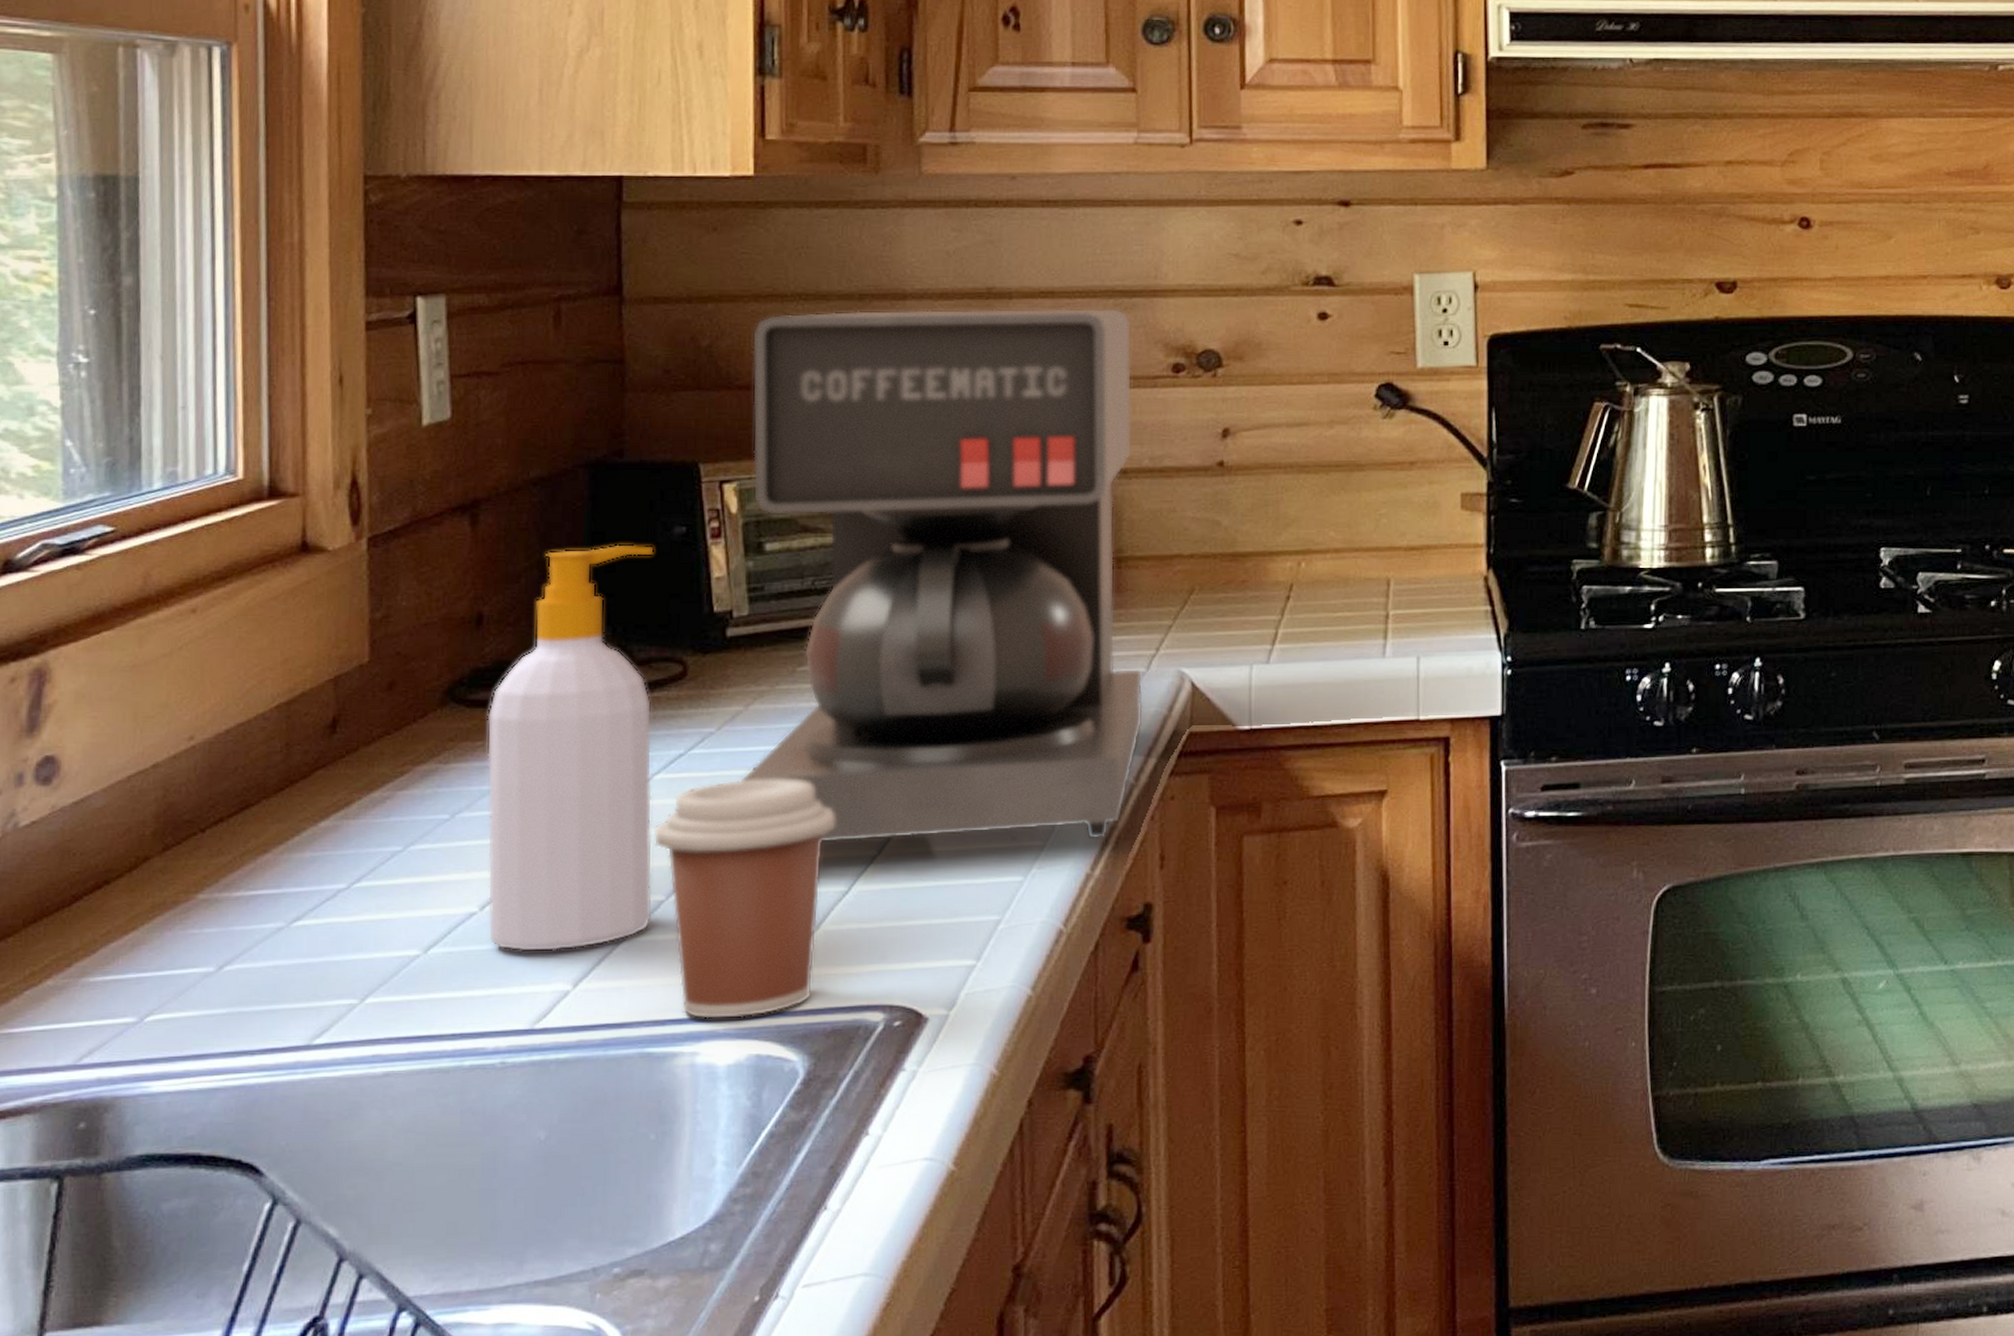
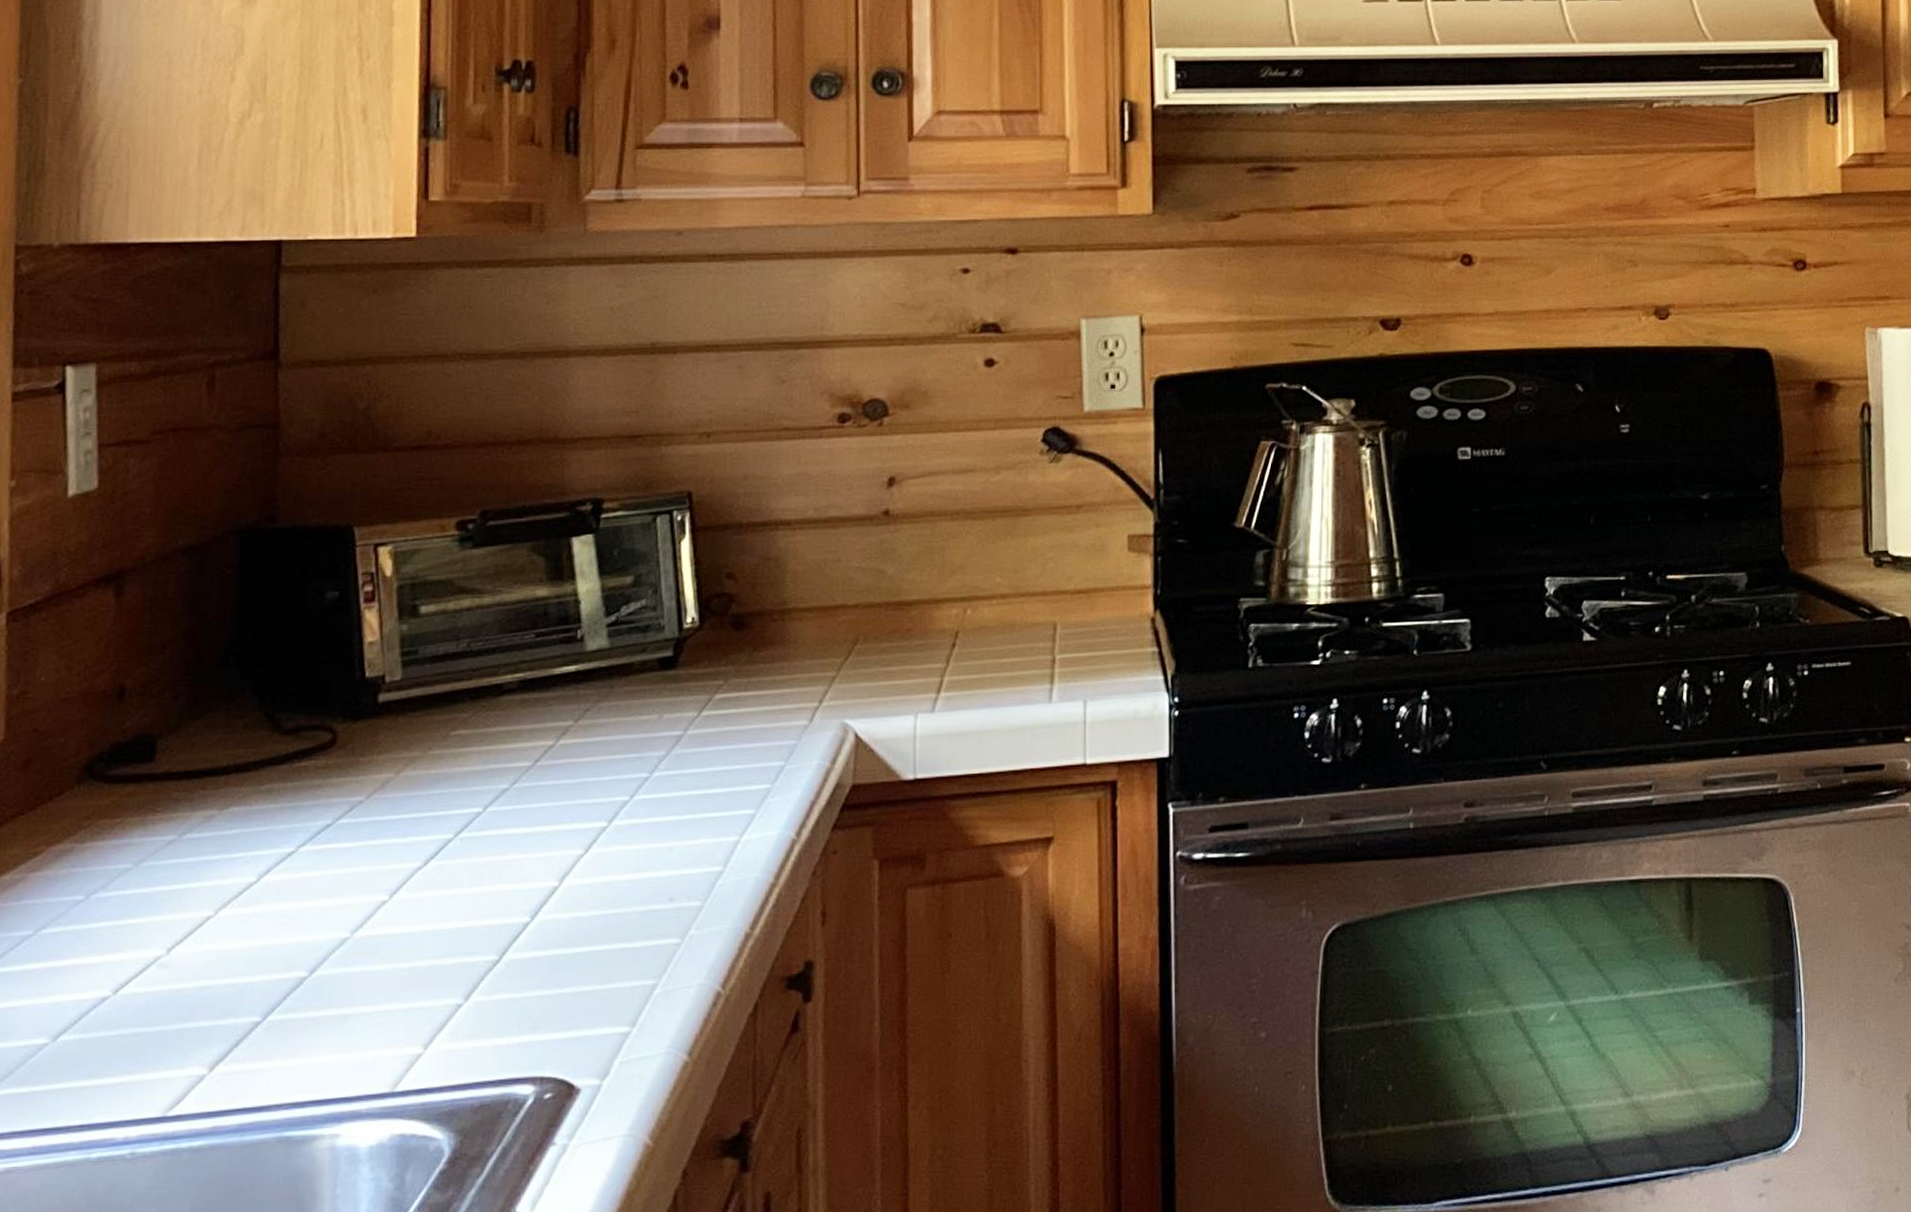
soap bottle: present [486,544,654,952] -> none [120,611,305,1036]
coffee cup: present [653,779,835,1020] -> none [297,846,487,1100]
coffee maker: present [740,308,1143,844] -> none [389,360,806,912]

